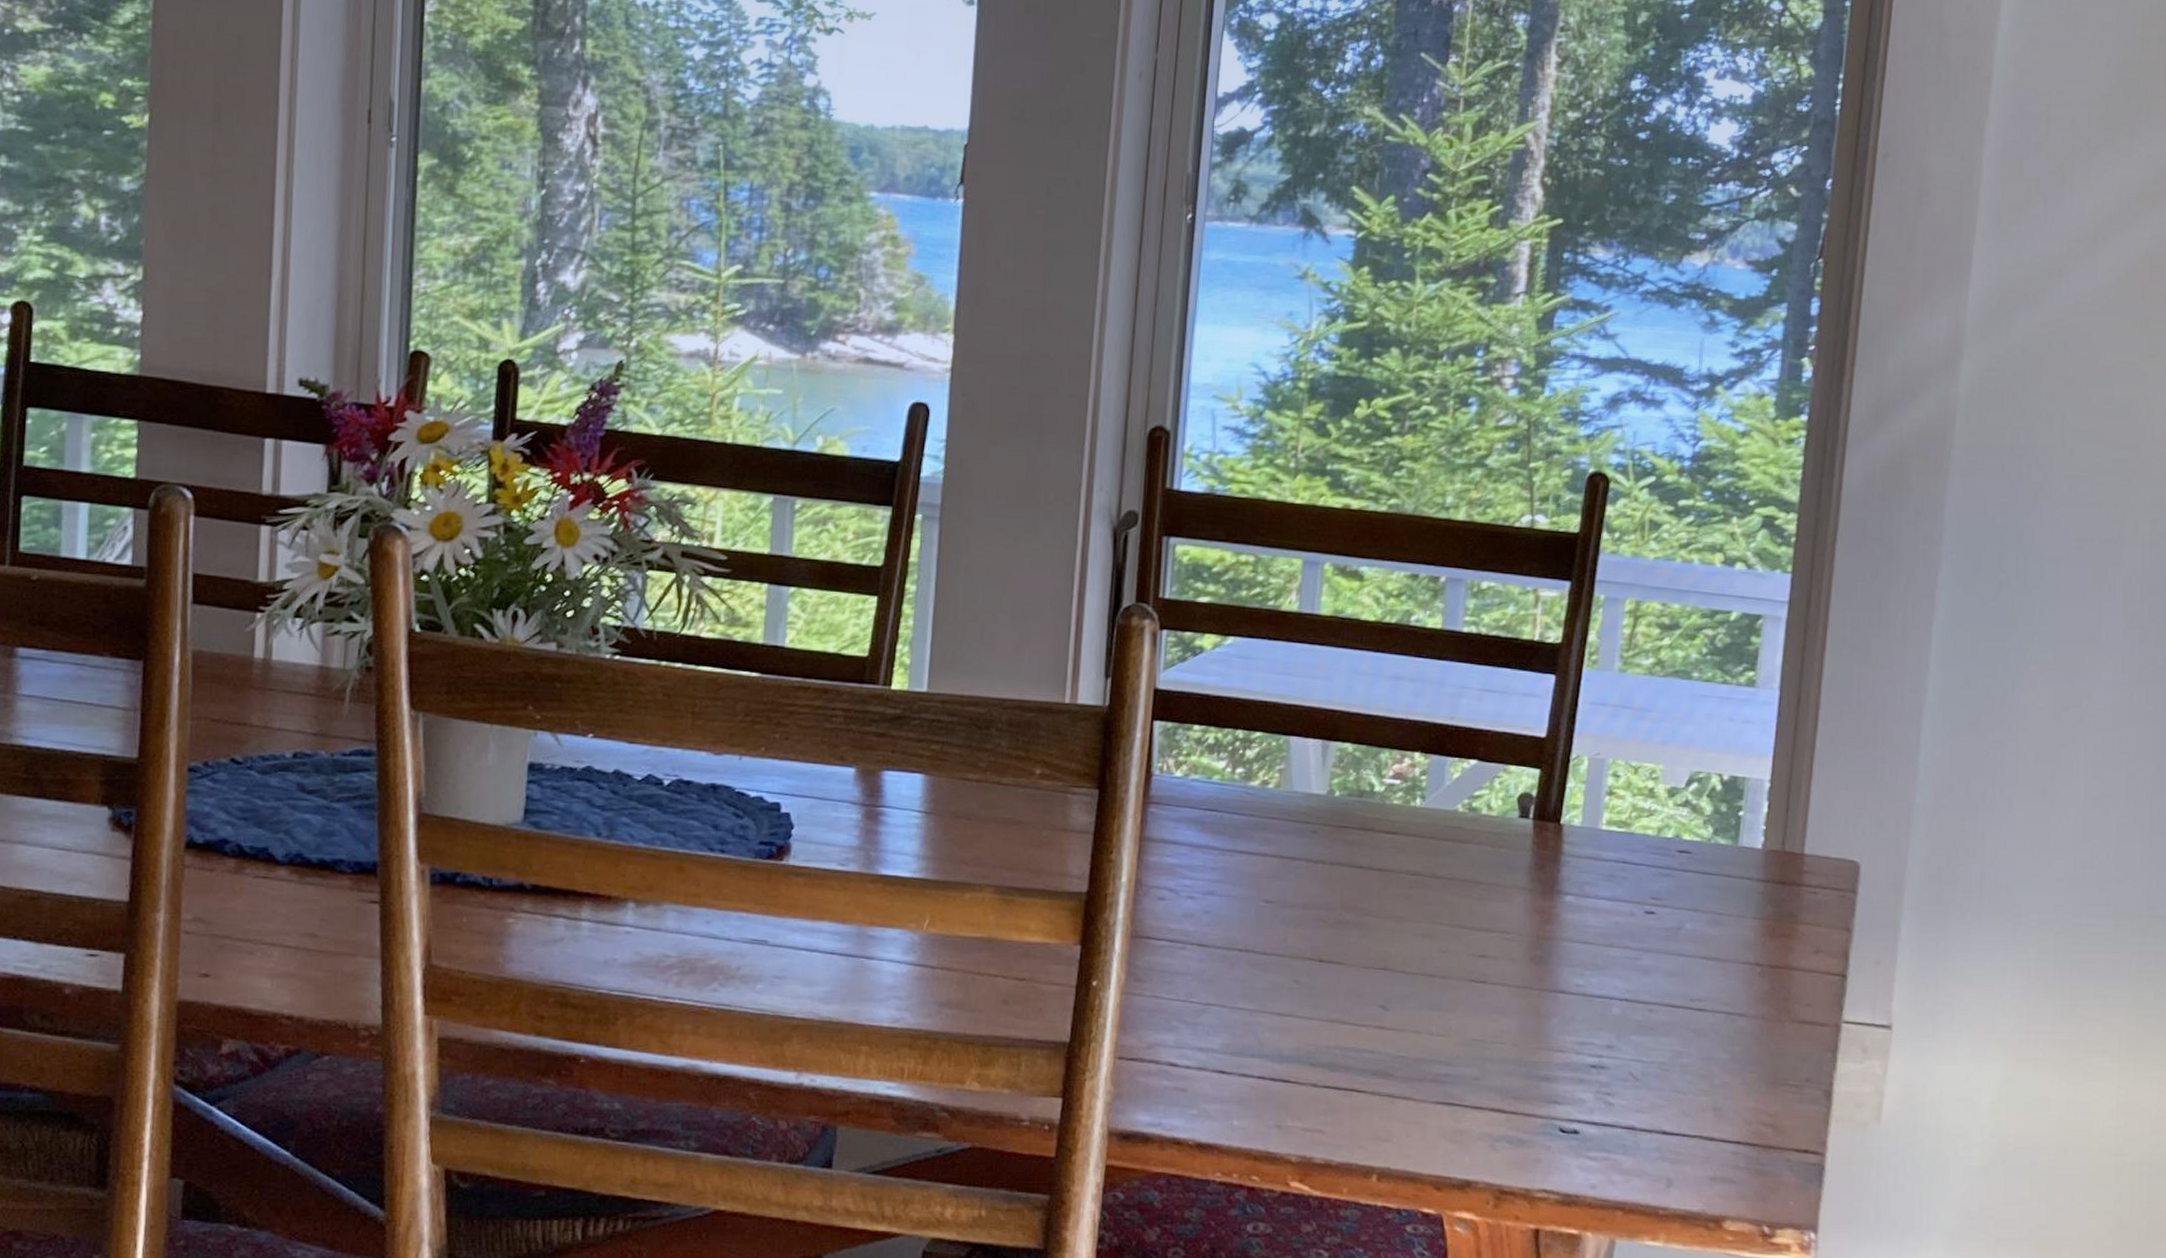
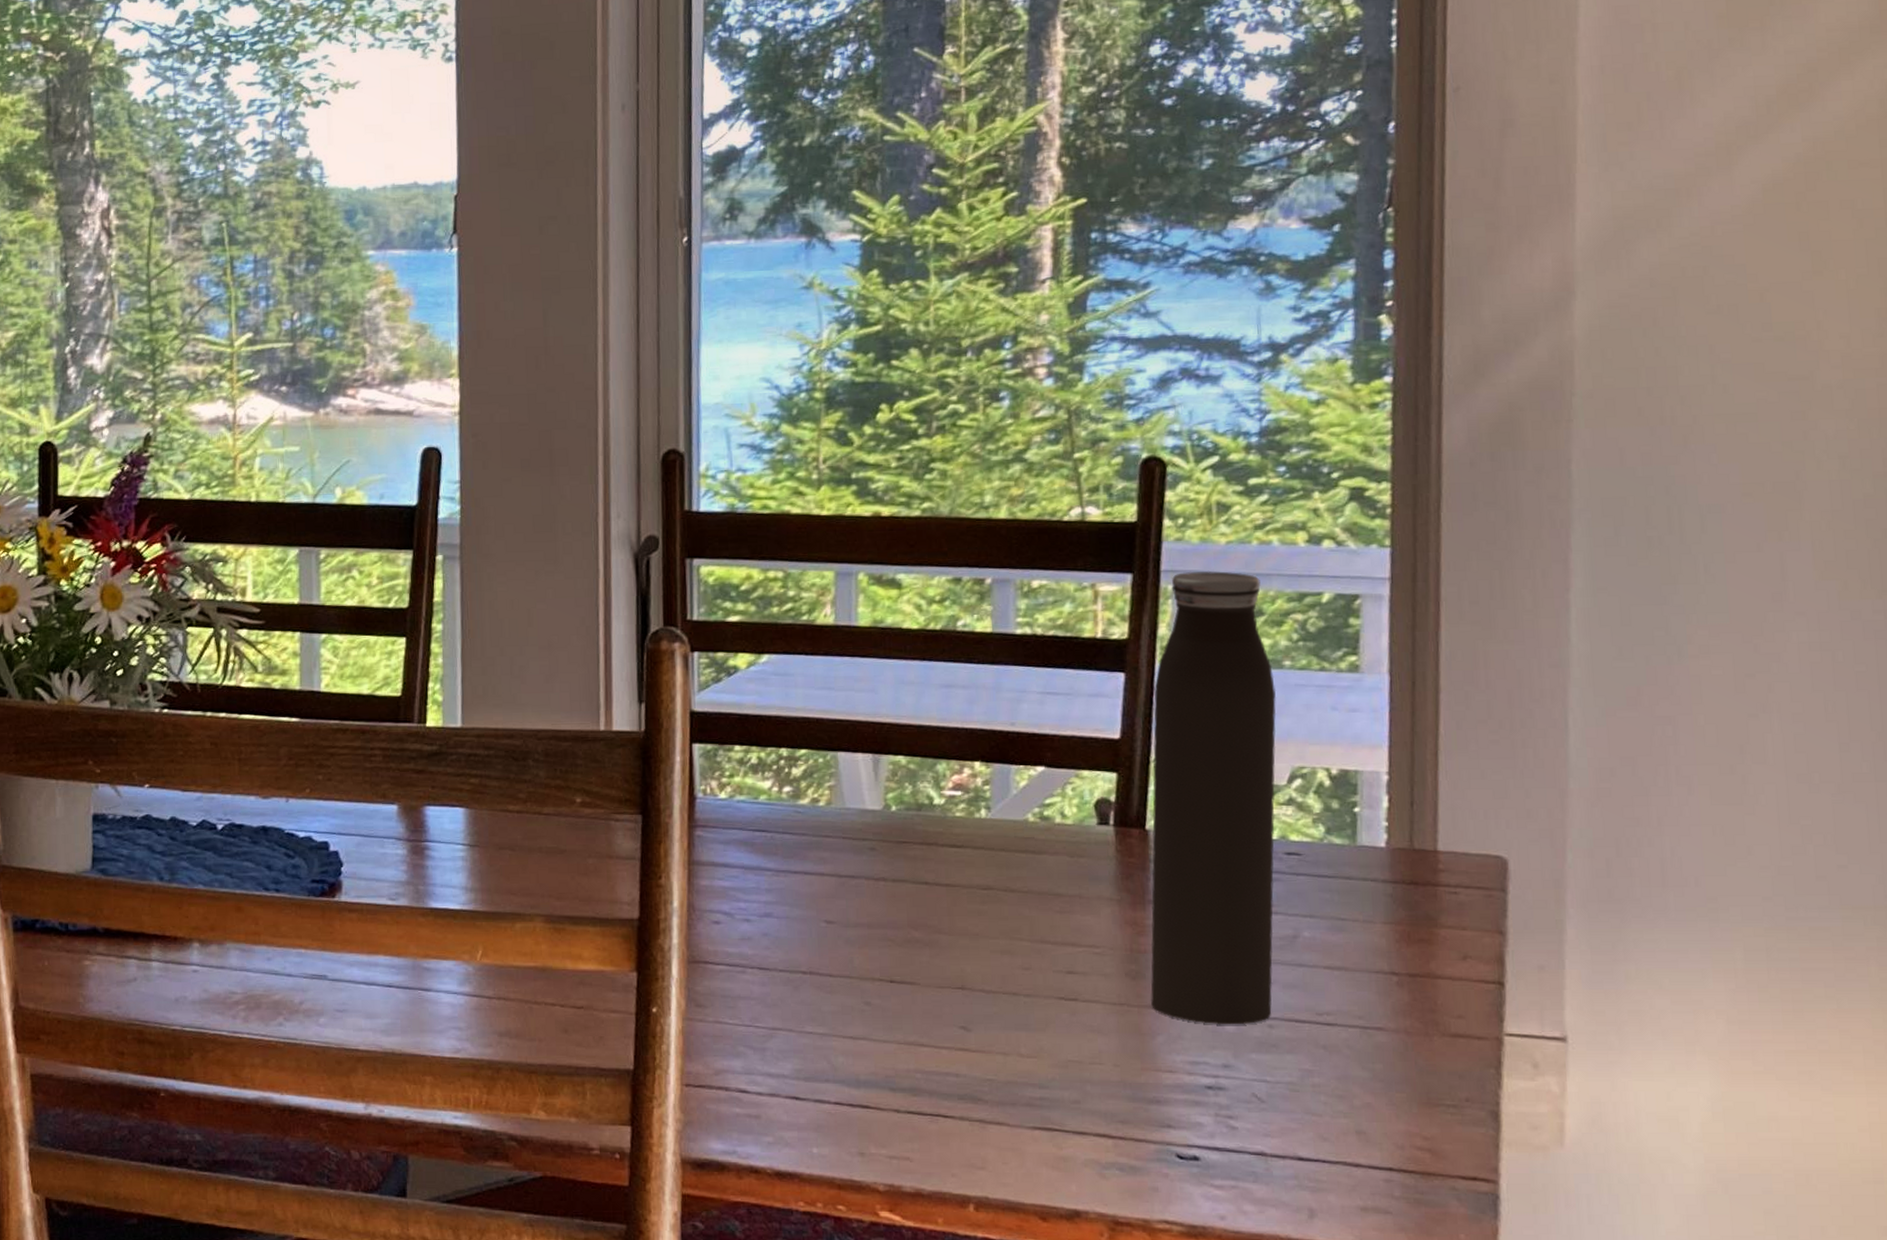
water bottle: none [1550,584,1683,1009] -> present [1151,571,1276,1025]

